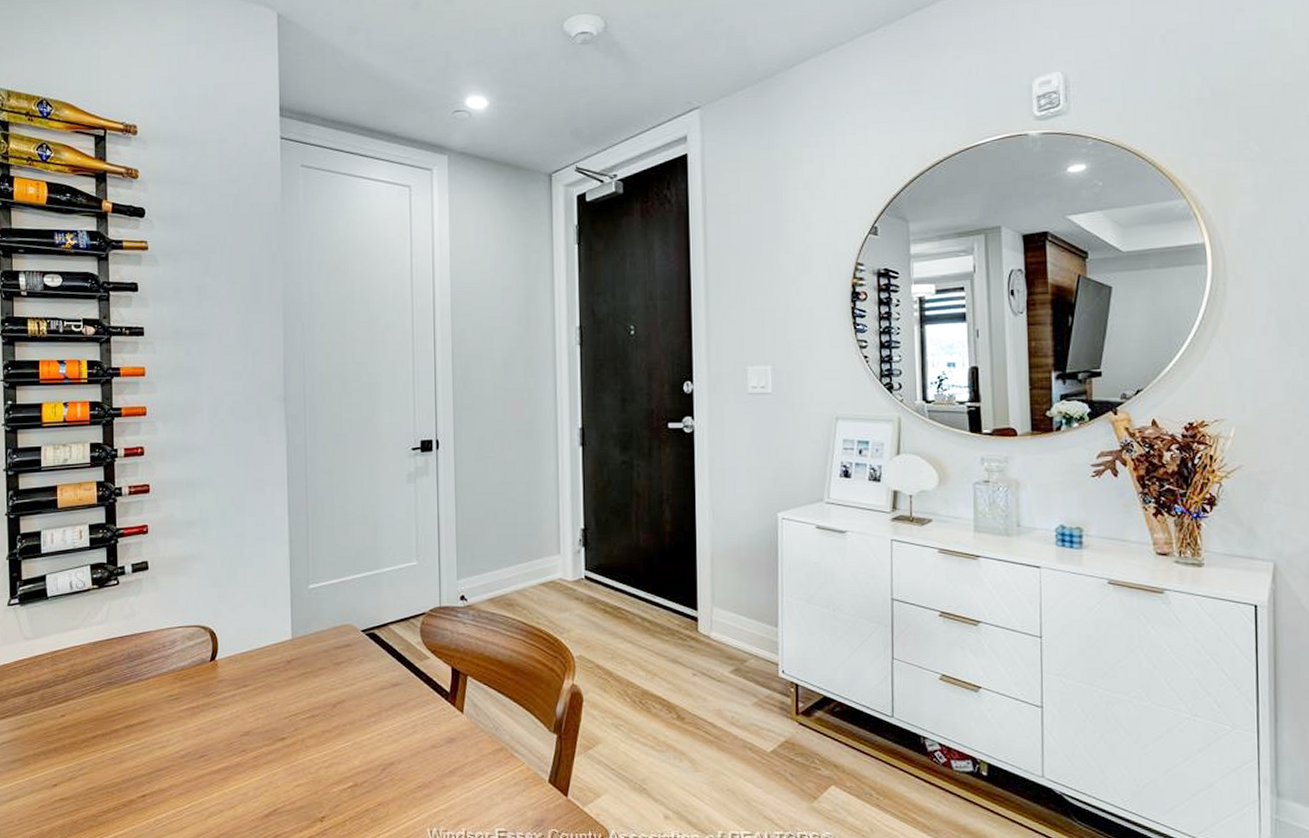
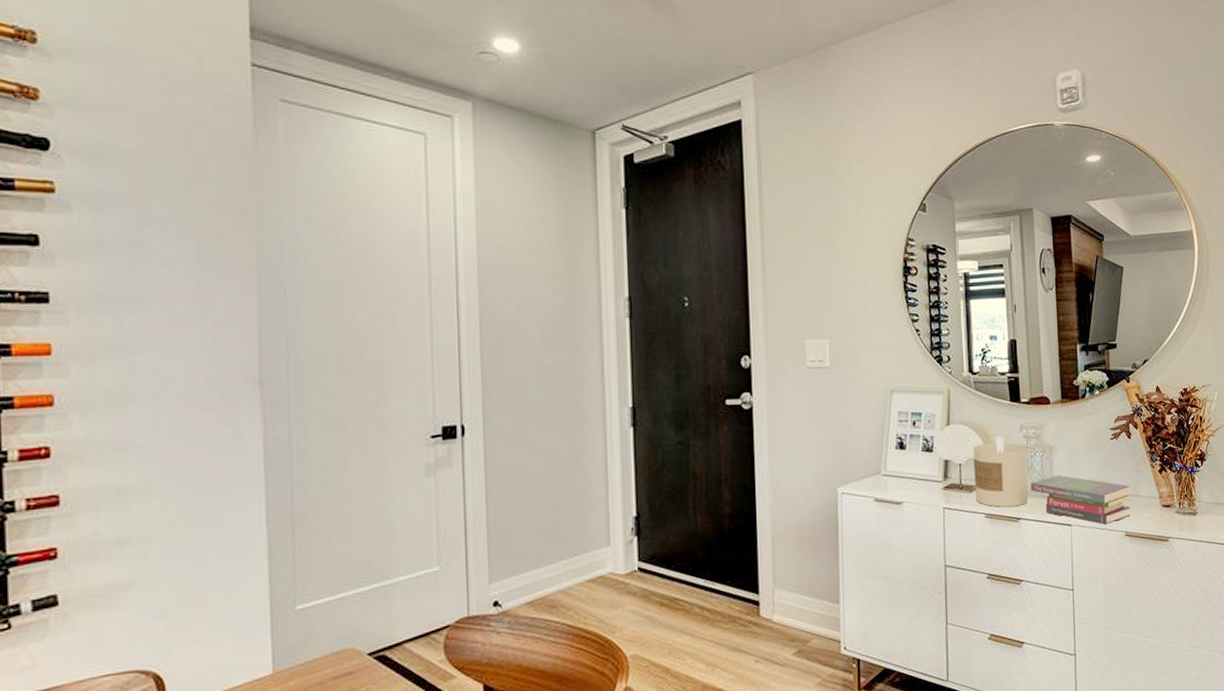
candle: none [926,469,990,544] -> present [973,436,1029,508]
books: none [992,512,1118,570] -> present [1031,474,1132,525]

